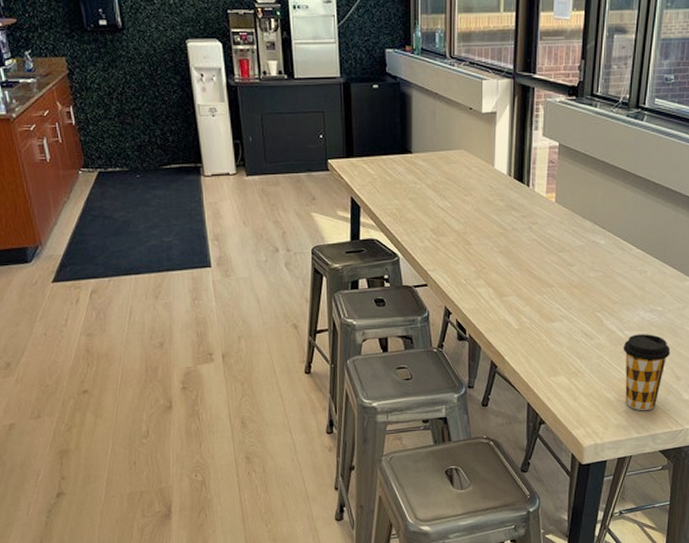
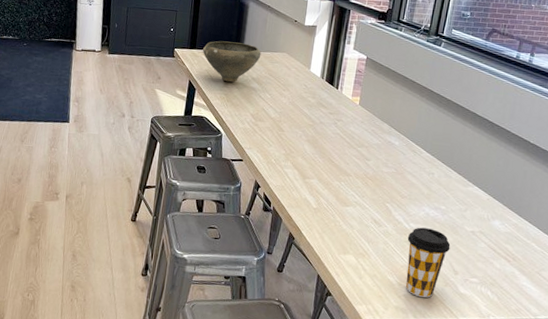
bowl: none [362,143,434,192] -> present [202,41,262,82]

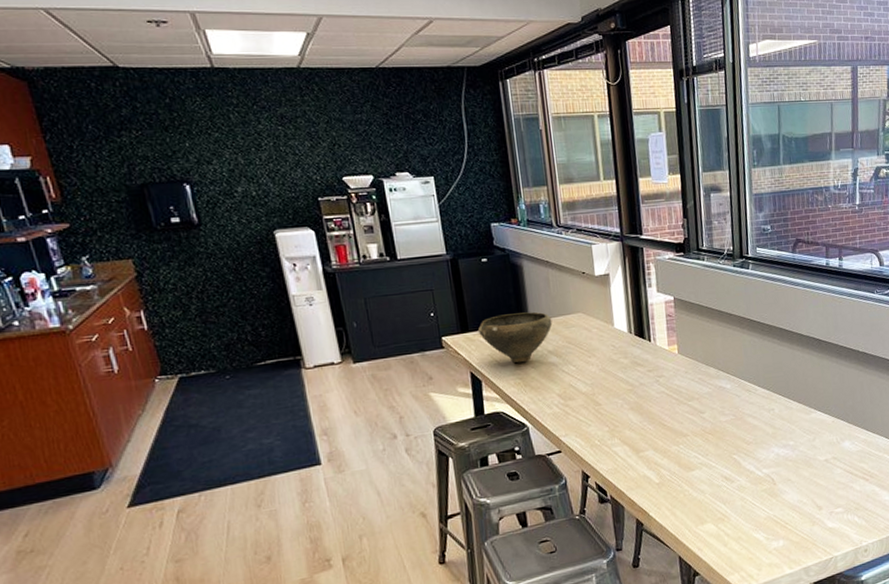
coffee cup: present [405,227,451,298] -> none [763,468,809,546]

